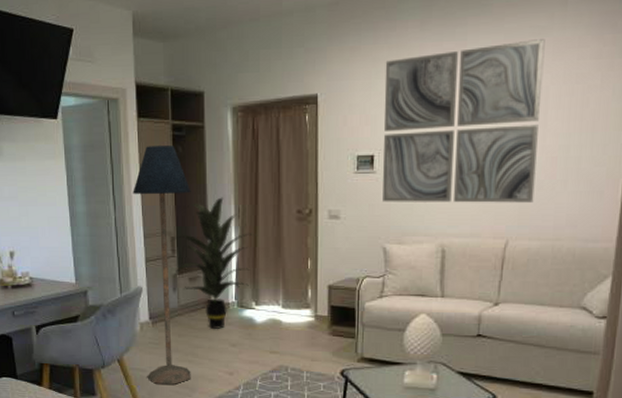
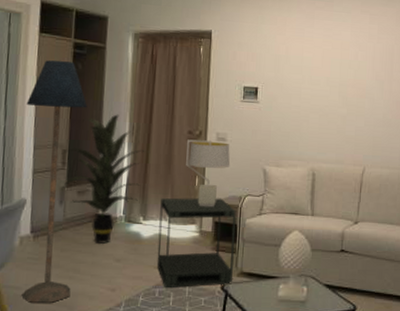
side table: none [272,280,354,373] -> present [156,197,236,289]
table lamp: none [295,219,345,290] -> present [186,139,231,206]
wall art: present [383,39,545,203] -> none [264,8,391,137]

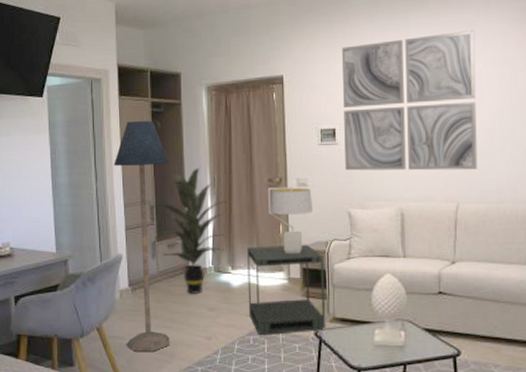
wall art: none [264,8,391,137] -> present [341,30,478,171]

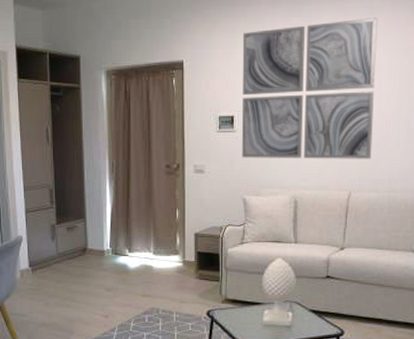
floor lamp: present [114,120,170,351] -> none [13,104,69,328]
indoor plant: present [149,168,231,295] -> none [49,153,129,276]
side table: present [247,244,325,336] -> none [144,229,218,315]
table lamp: present [267,187,314,253] -> none [165,173,210,237]

